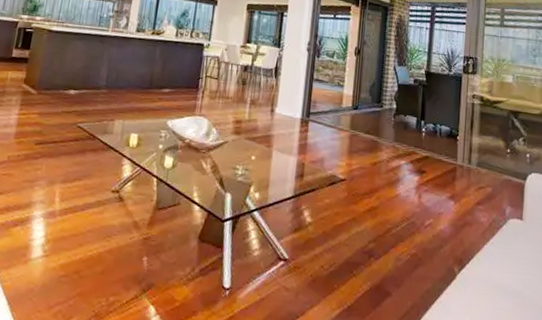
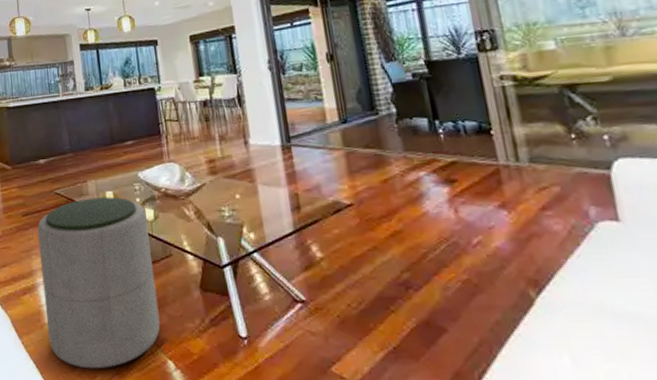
ottoman: none [30,137,165,310] -> present [37,197,160,369]

